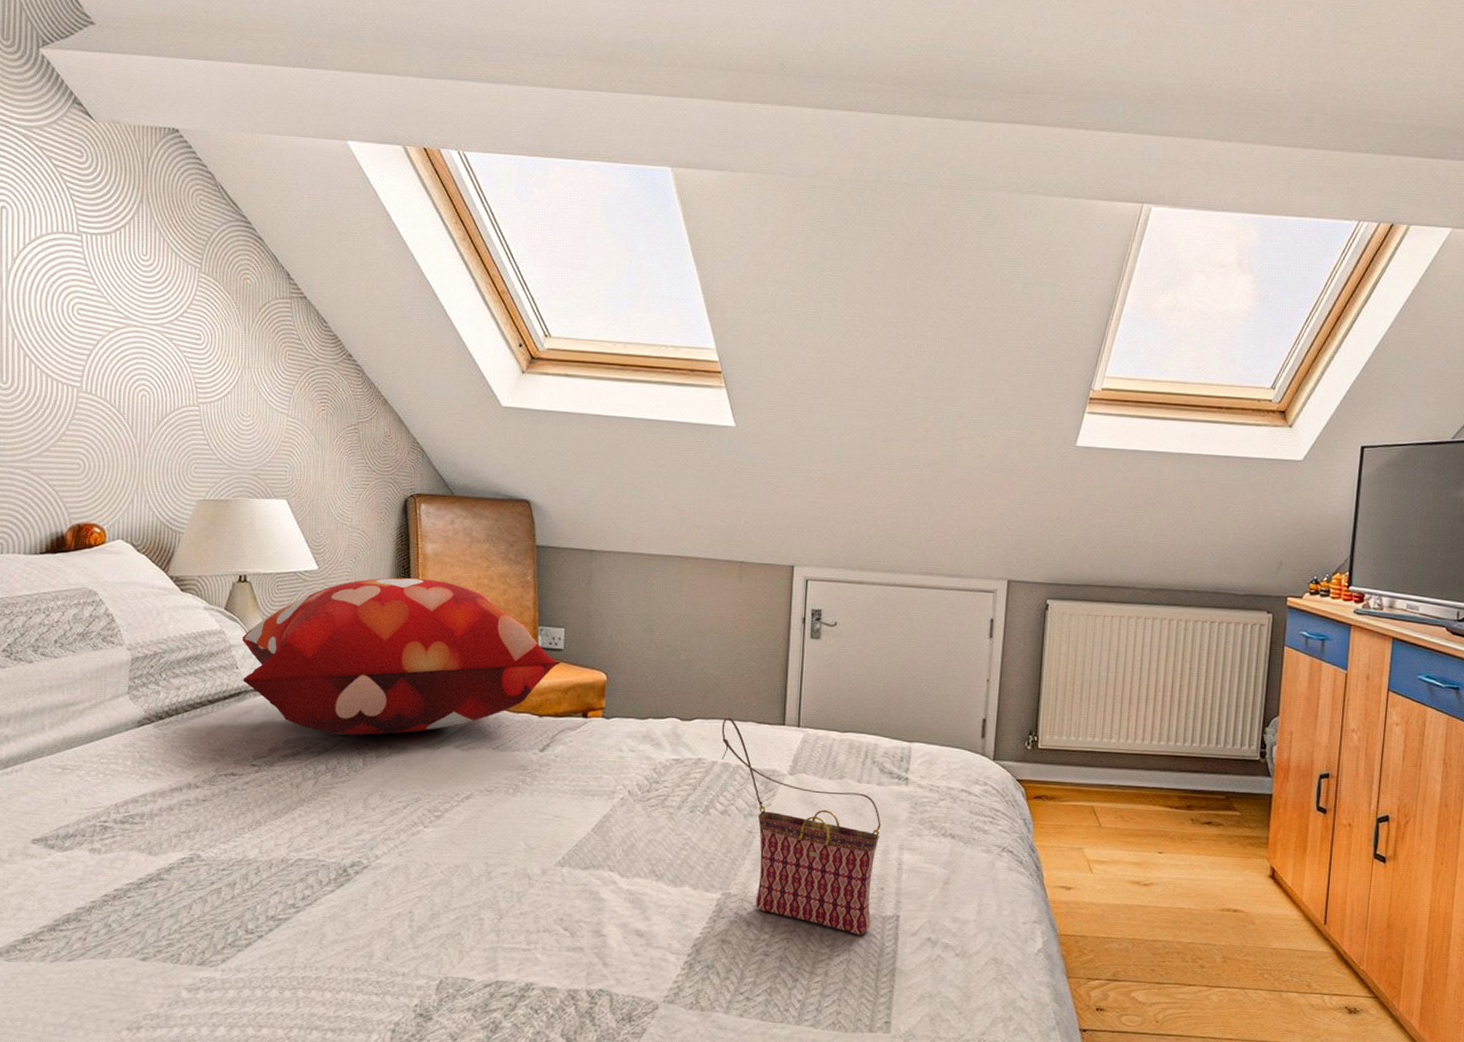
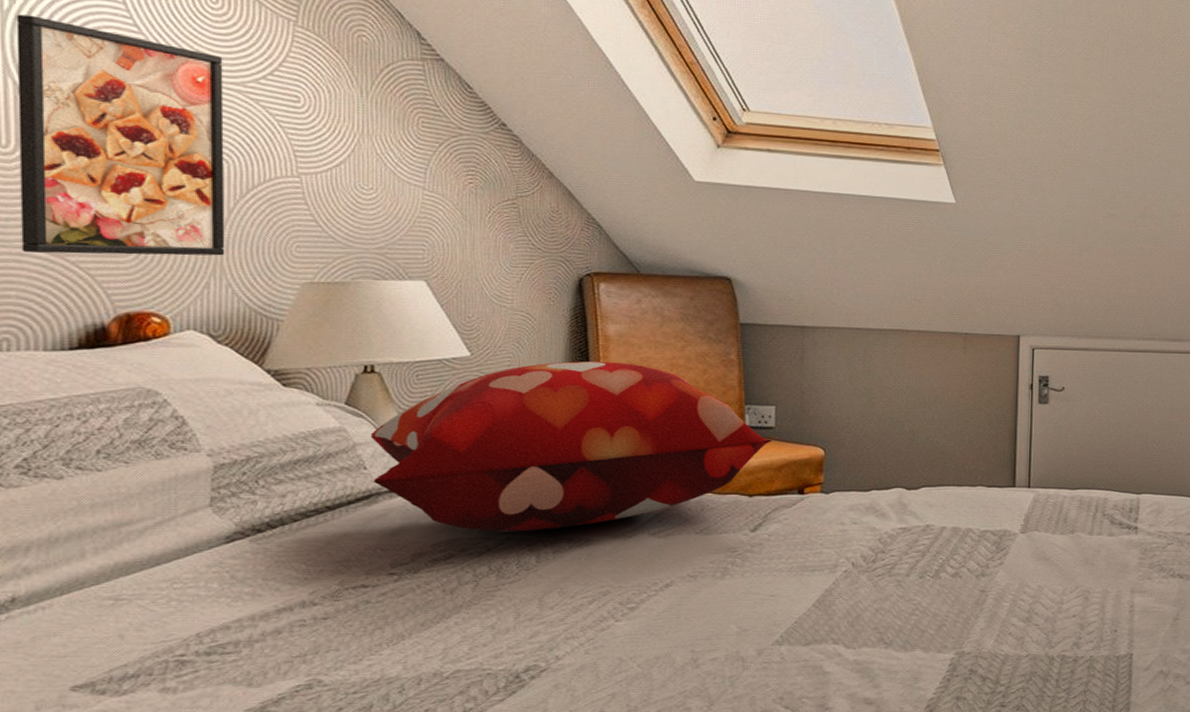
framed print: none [12,272,149,476] -> present [16,14,225,256]
handbag: present [721,717,881,936] -> none [950,483,1113,676]

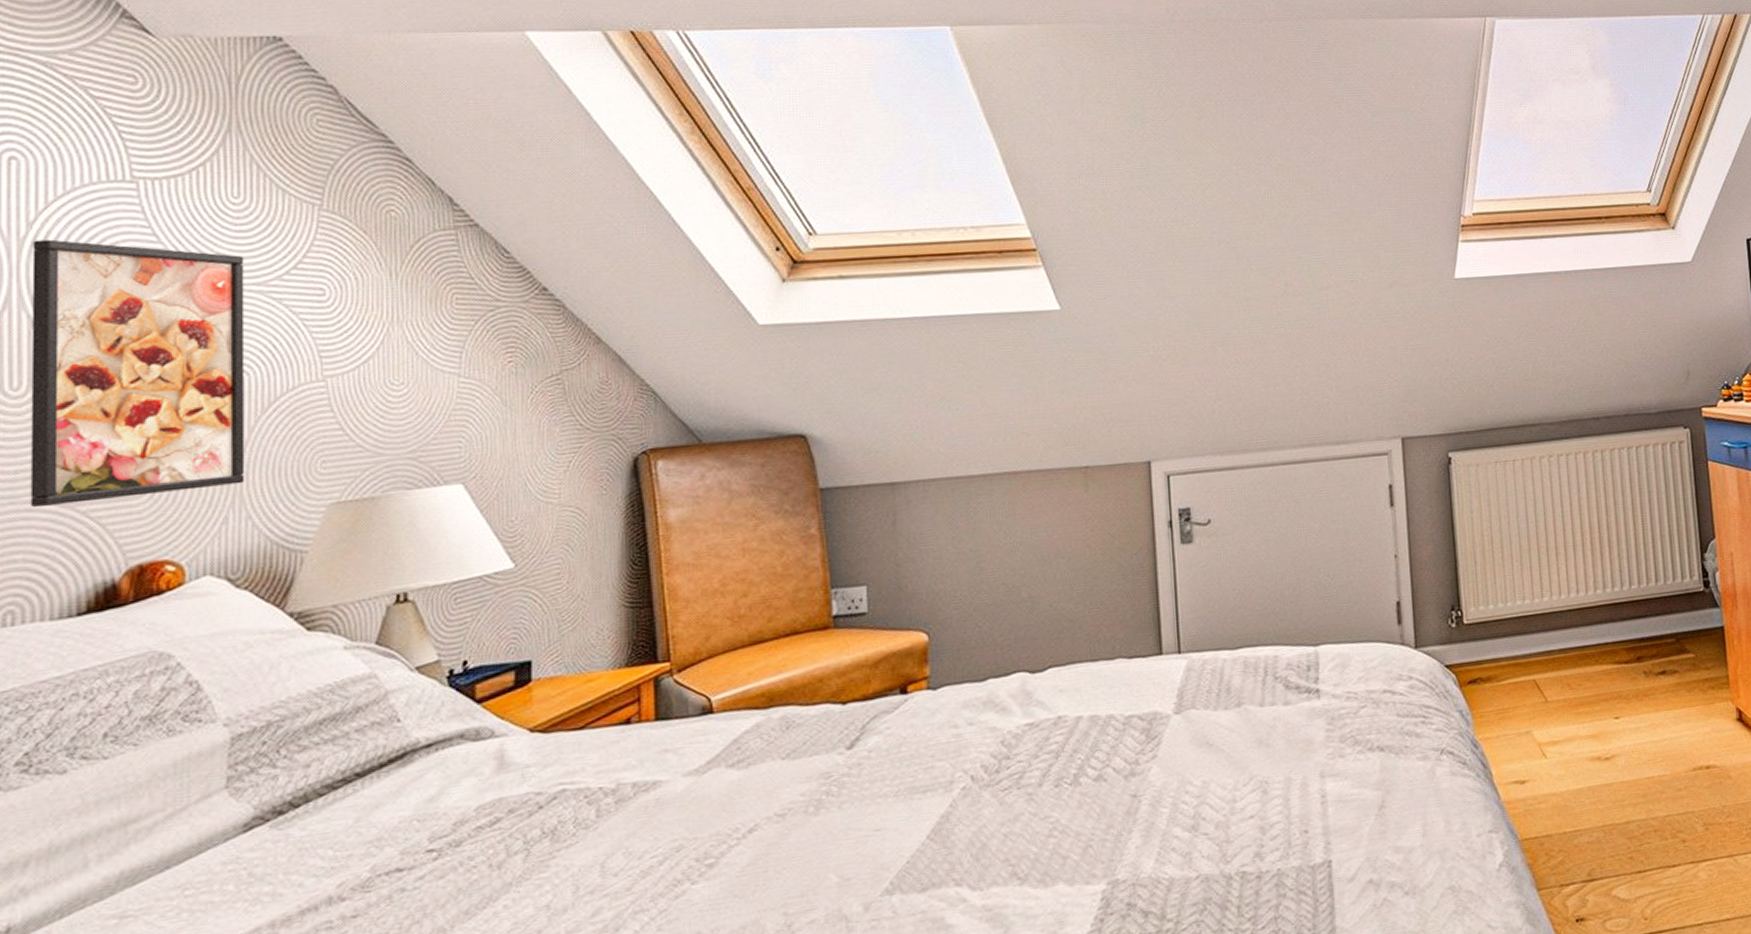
decorative pillow: present [371,361,772,532] -> none [405,553,865,784]

